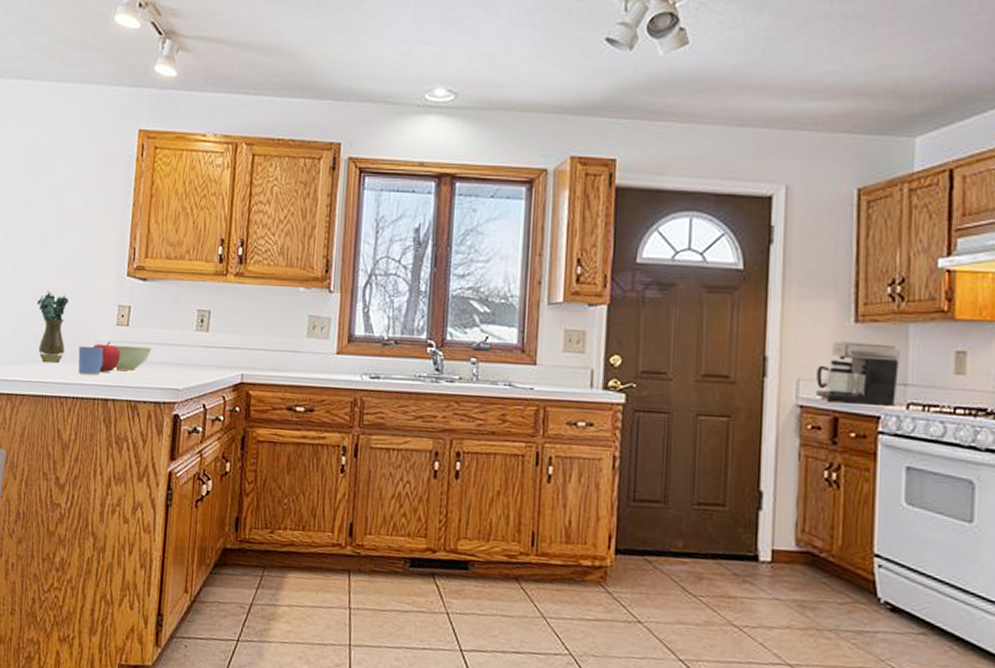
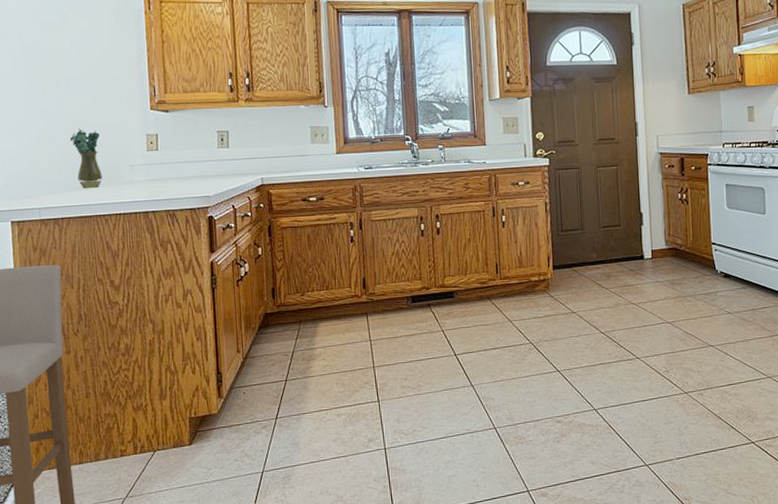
mug: present [78,345,104,376] -> none [115,170,140,195]
fruit: present [92,341,121,373] -> none [127,164,155,191]
bowl: present [113,344,152,372] -> none [147,165,182,188]
coffee maker: present [816,341,900,406] -> none [668,106,717,148]

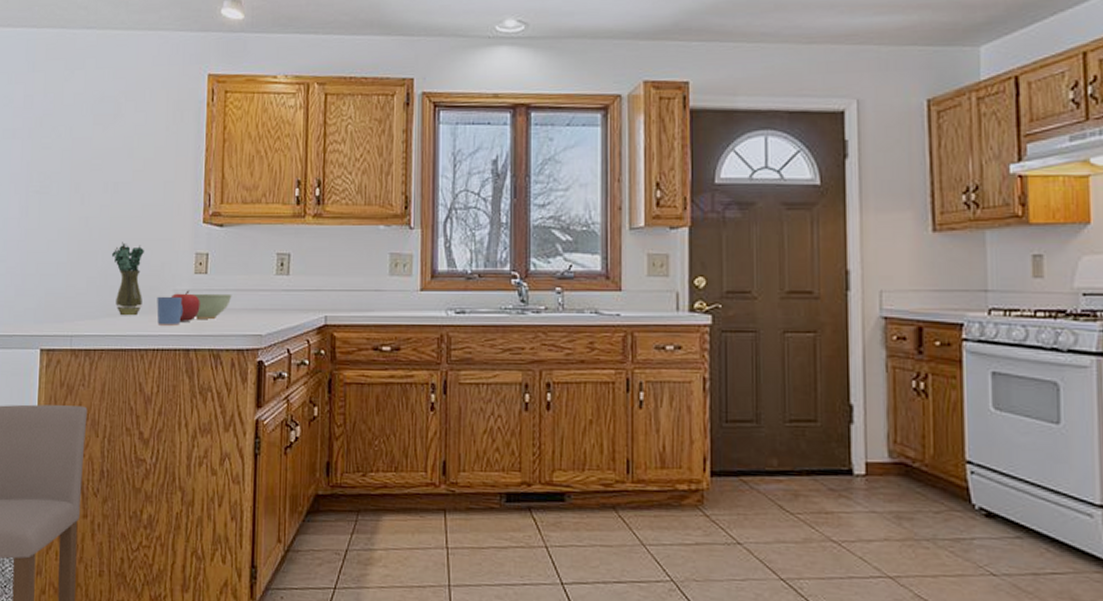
mug: none [115,170,140,195] -> present [156,296,184,326]
fruit: none [127,164,155,191] -> present [170,290,200,323]
bowl: none [147,165,182,188] -> present [192,293,232,320]

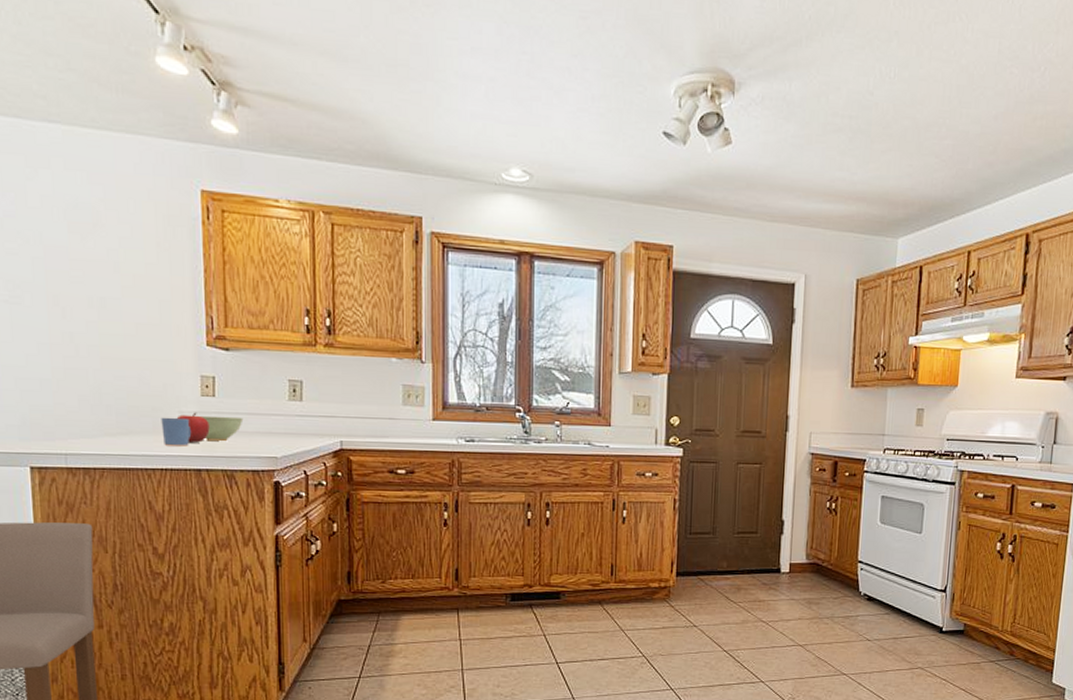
vase: present [112,242,144,316] -> none [105,360,145,436]

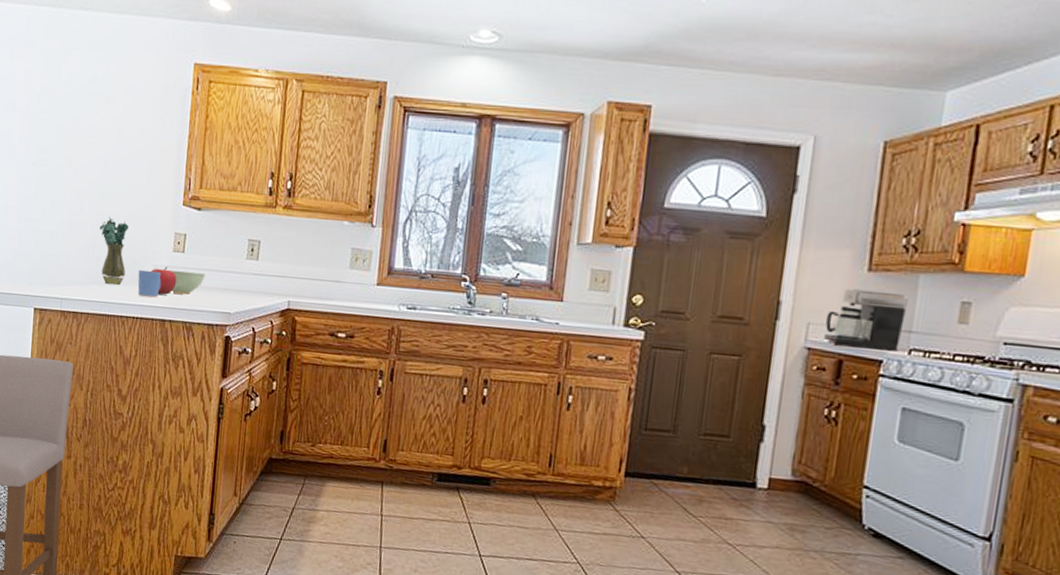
vase: none [105,360,145,436] -> present [100,217,129,286]
coffee maker: none [823,402,881,451] -> present [824,288,908,351]

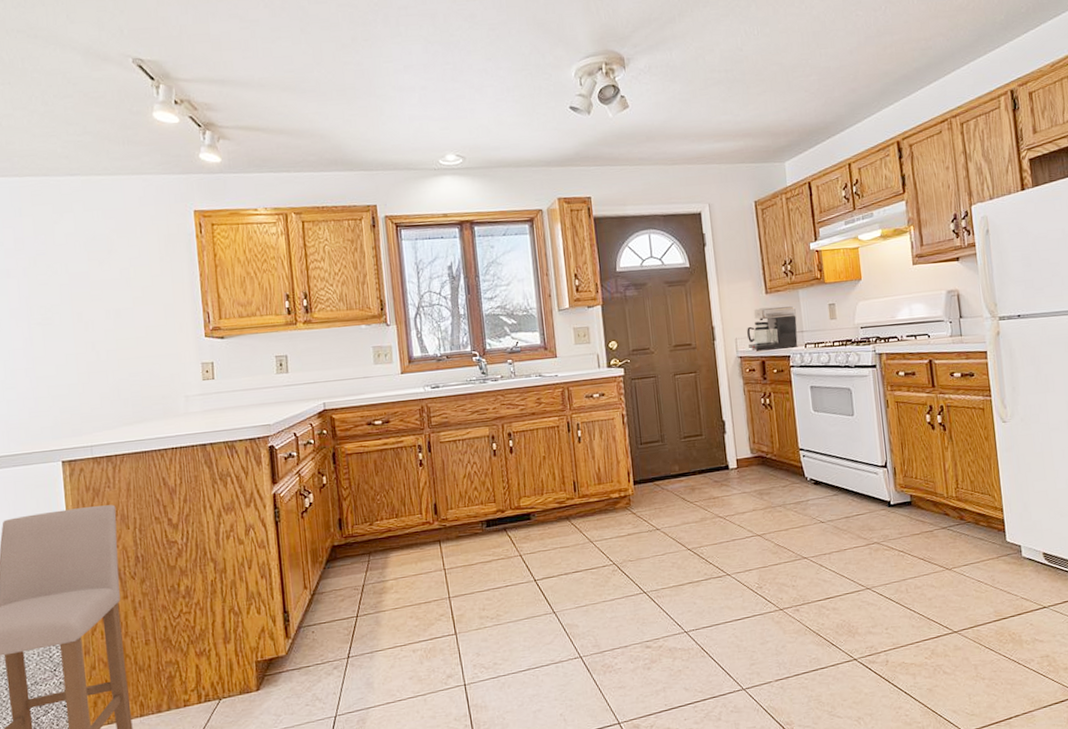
vase: present [100,217,129,286] -> none [122,360,157,424]
mug: present [137,269,162,298] -> none [170,400,197,427]
fruit: present [150,266,177,296] -> none [183,395,212,423]
bowl: present [170,269,206,296] -> none [203,393,240,419]

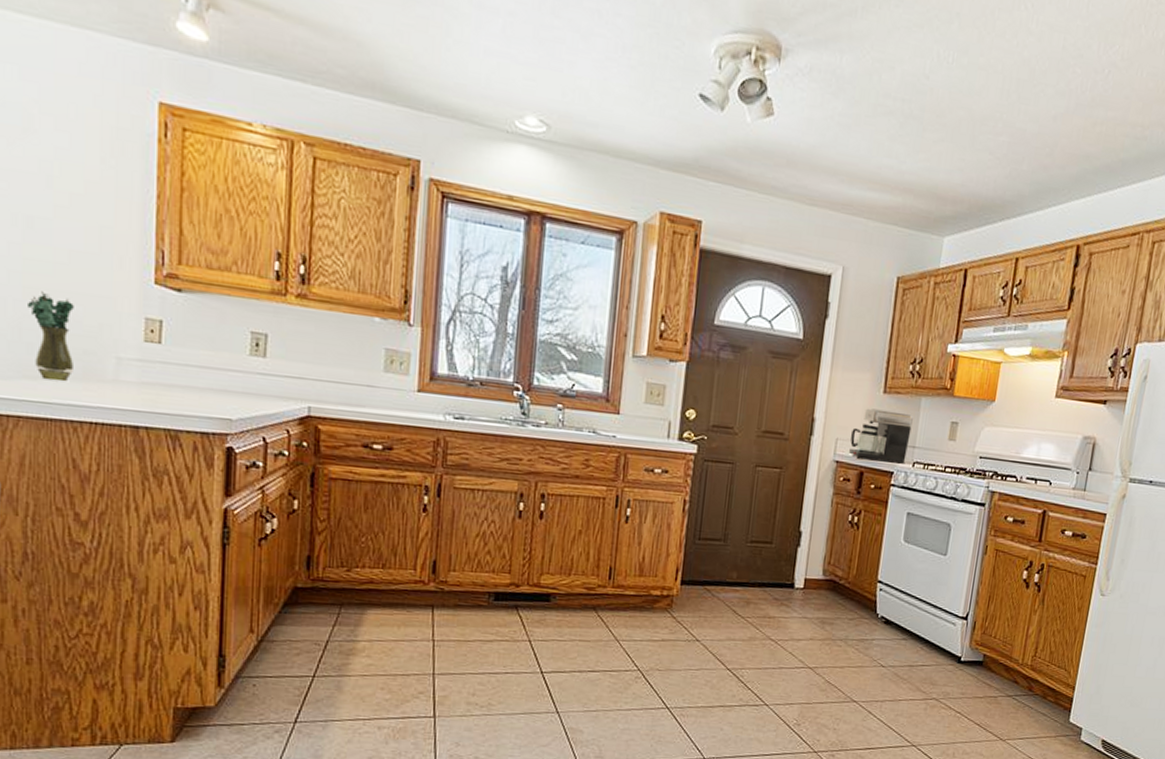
vase: none [122,360,157,424] -> present [28,291,74,382]

